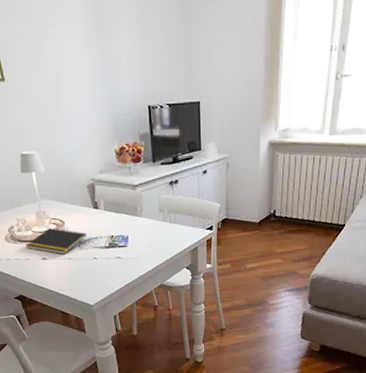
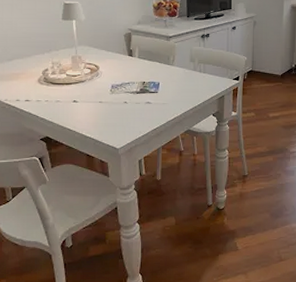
notepad: present [25,228,86,255] -> none [58,72,119,98]

